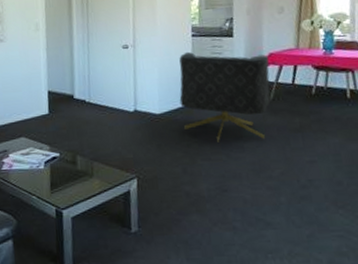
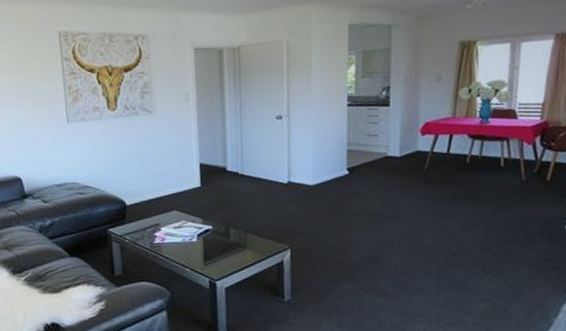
armchair: present [179,51,271,142] -> none [334,121,426,212]

